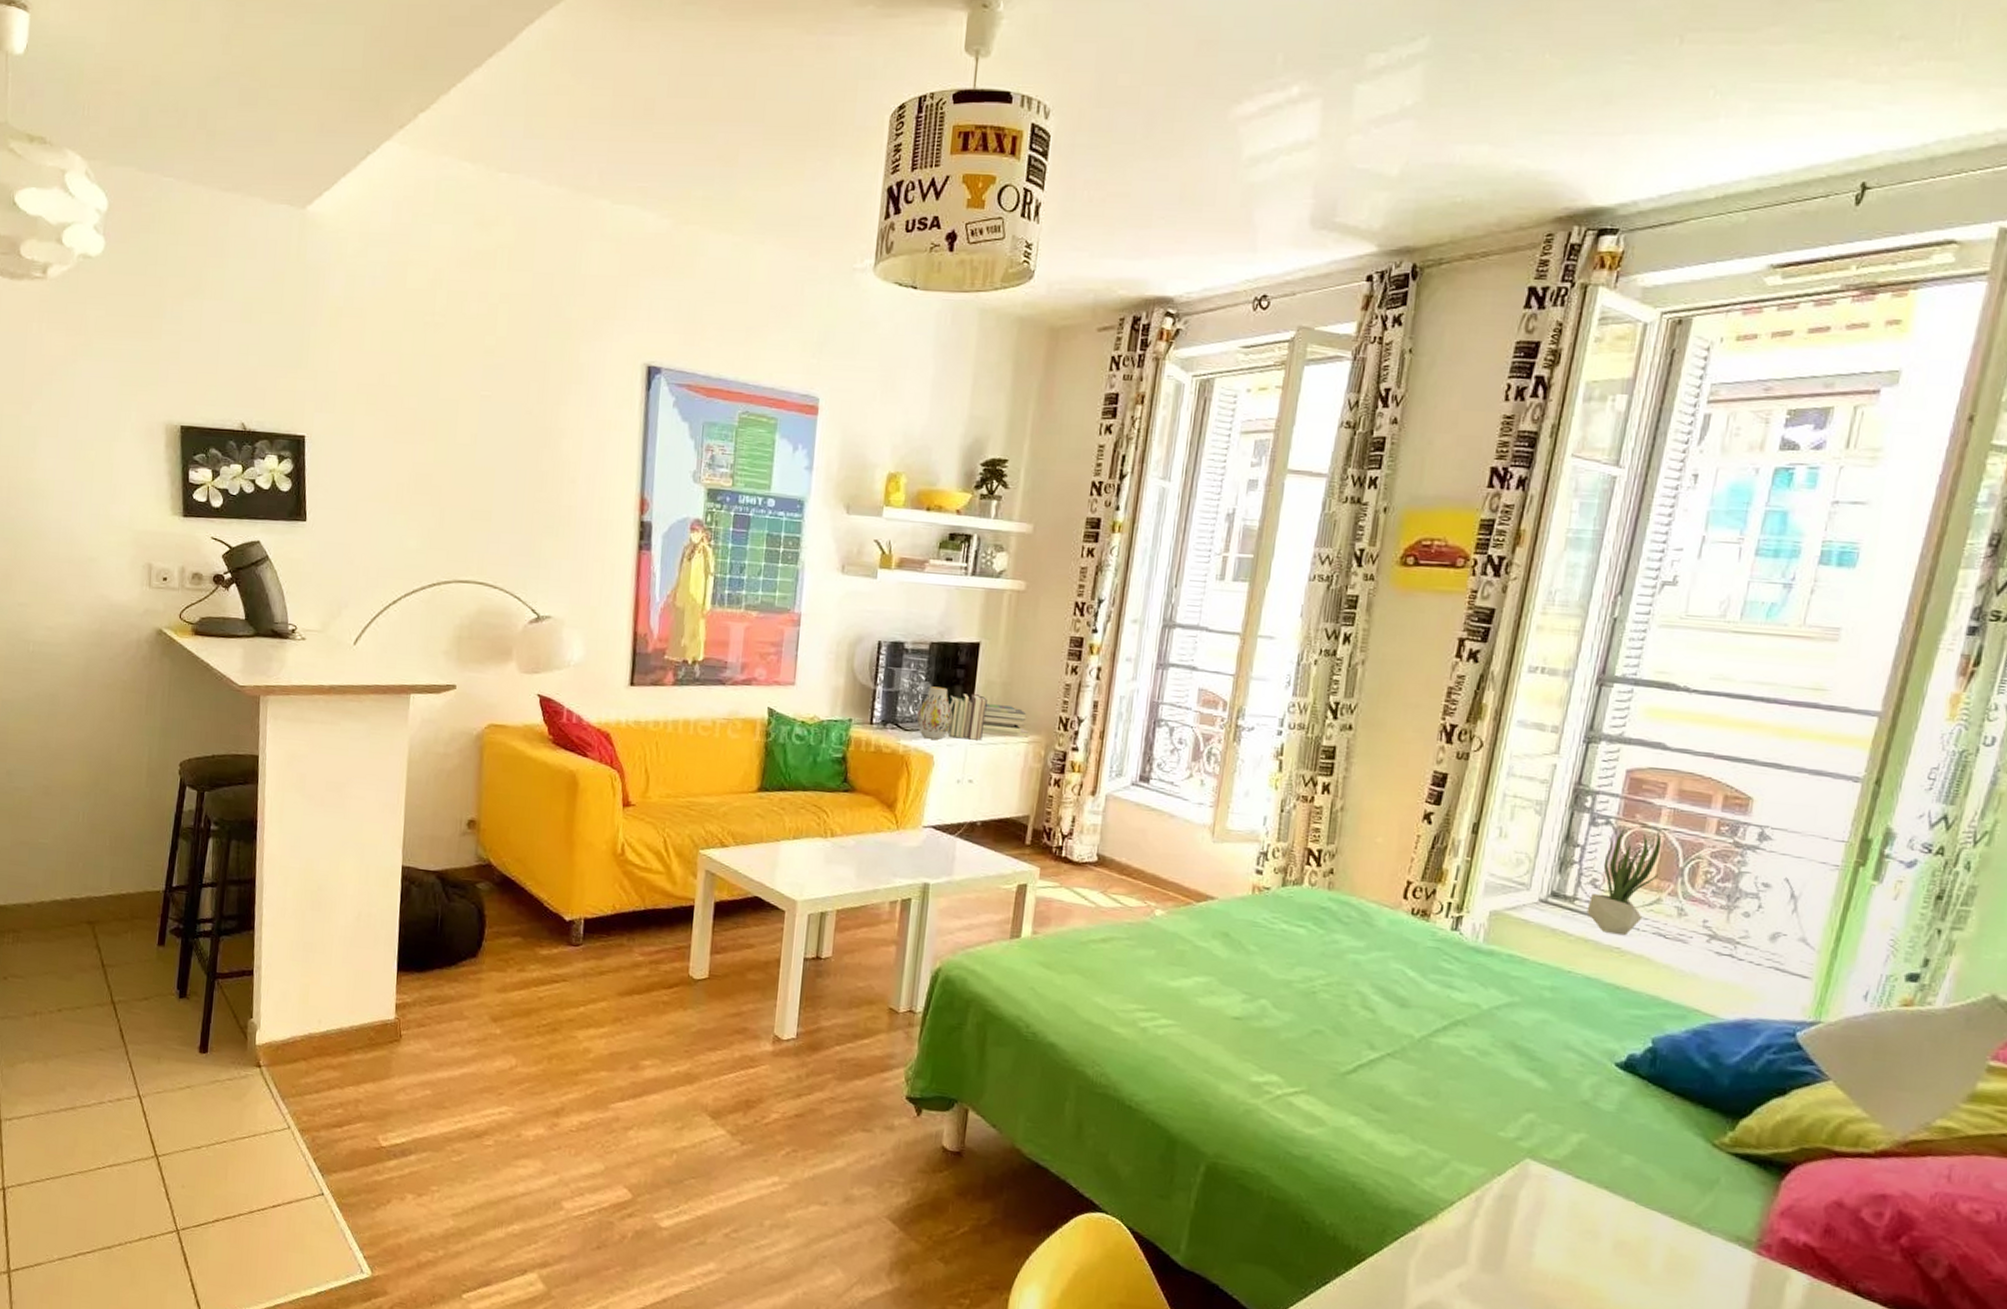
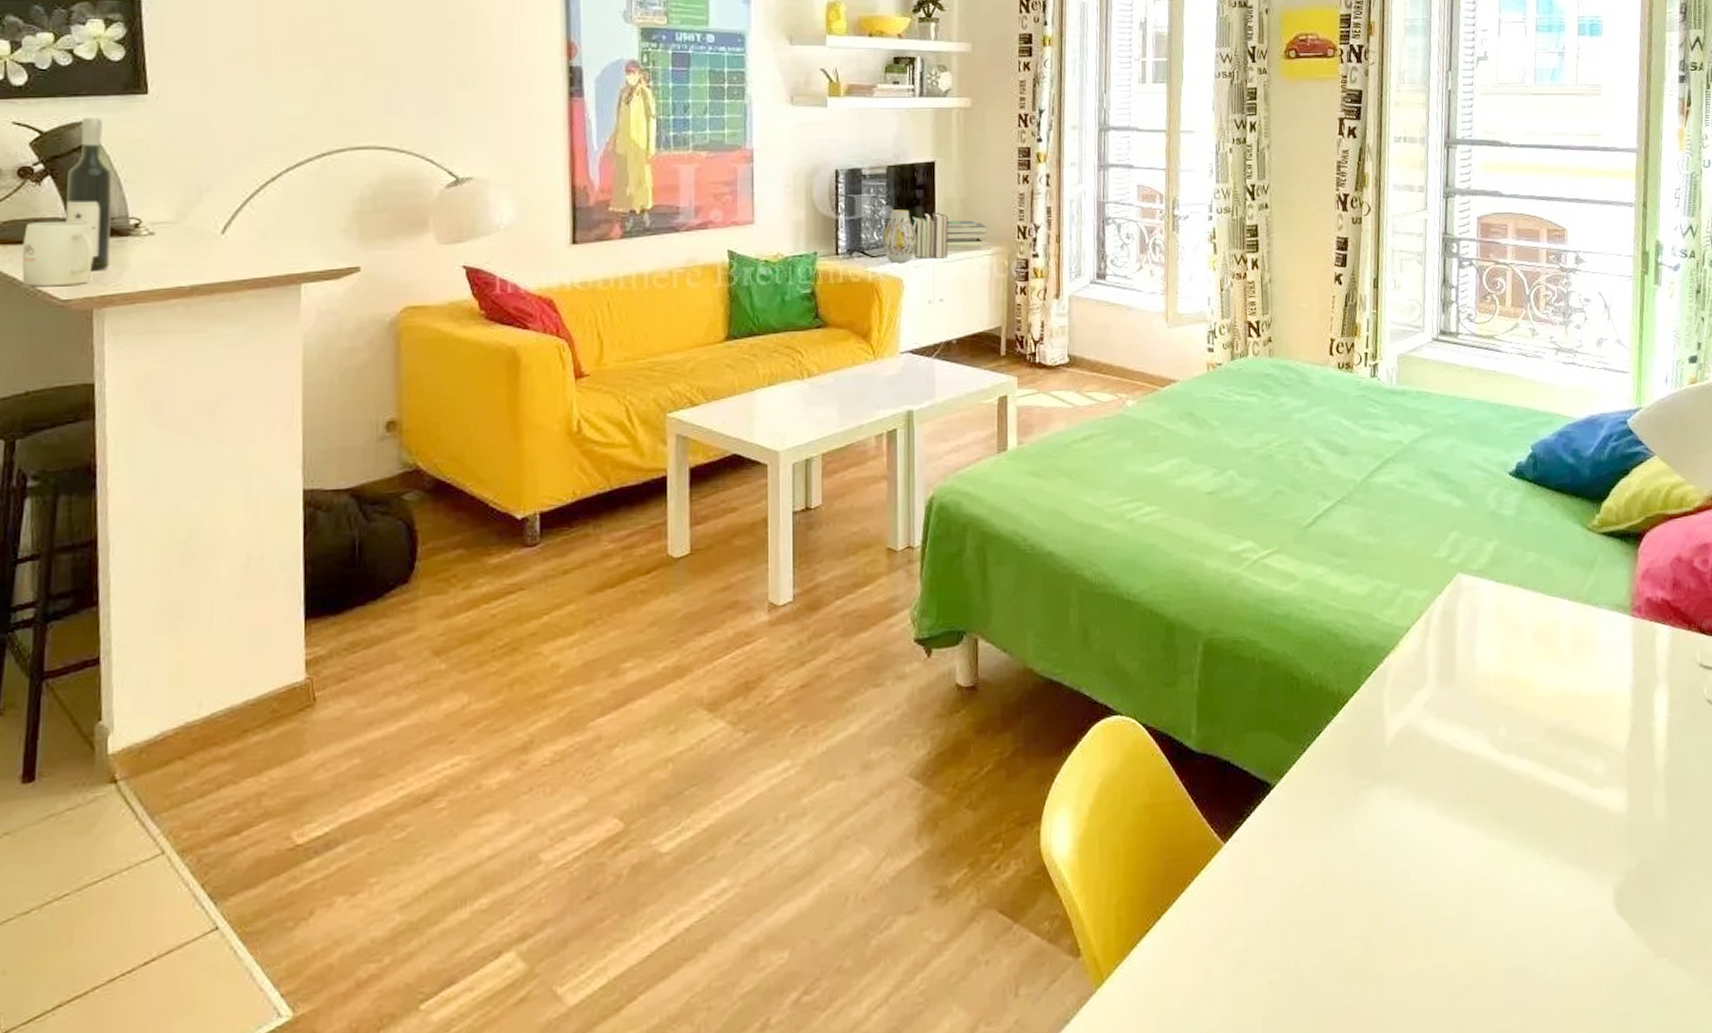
mug: none [213,620,263,675] -> present [22,221,94,287]
bottle: none [244,538,279,665] -> present [66,118,113,271]
potted plant: present [1586,828,1662,936] -> none [1467,267,1514,360]

